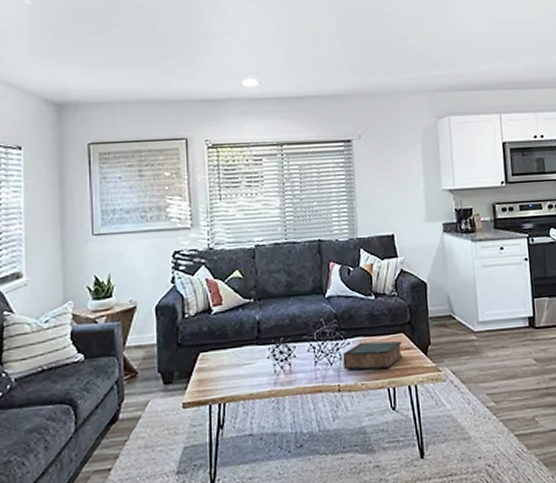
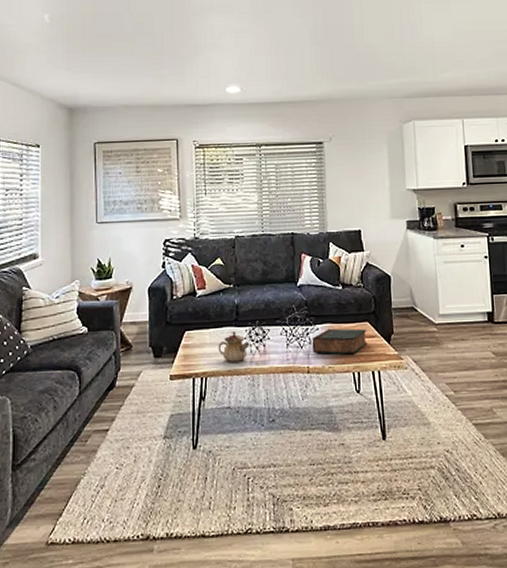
teapot: none [237,349,274,385] -> present [218,330,250,362]

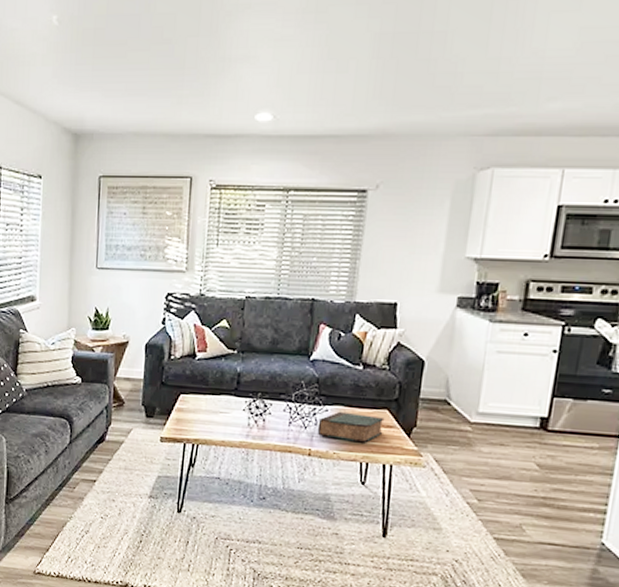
teapot: present [218,330,250,362] -> none [213,400,249,434]

